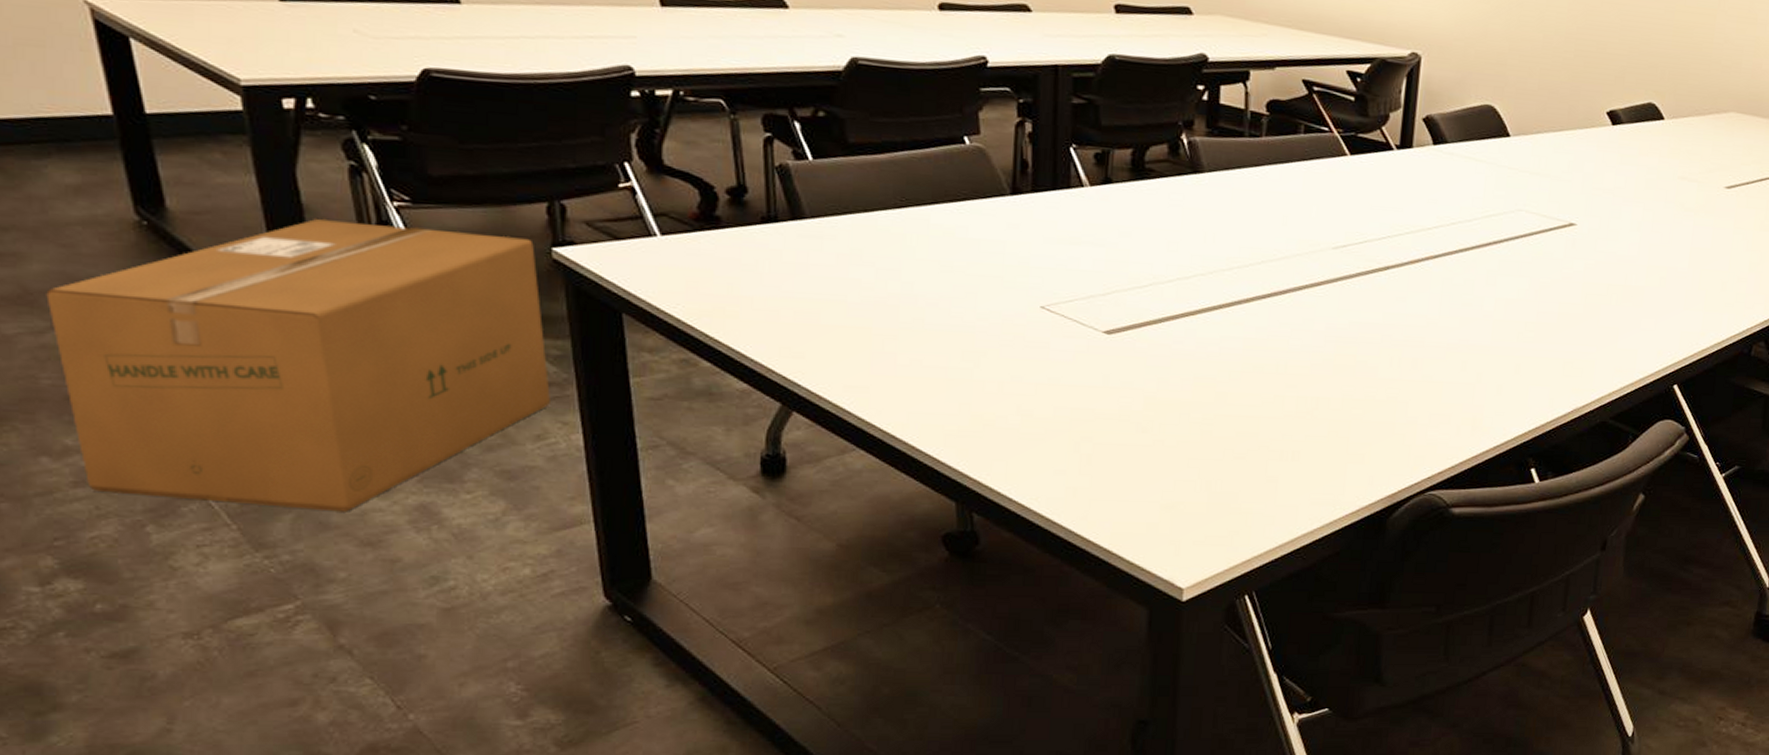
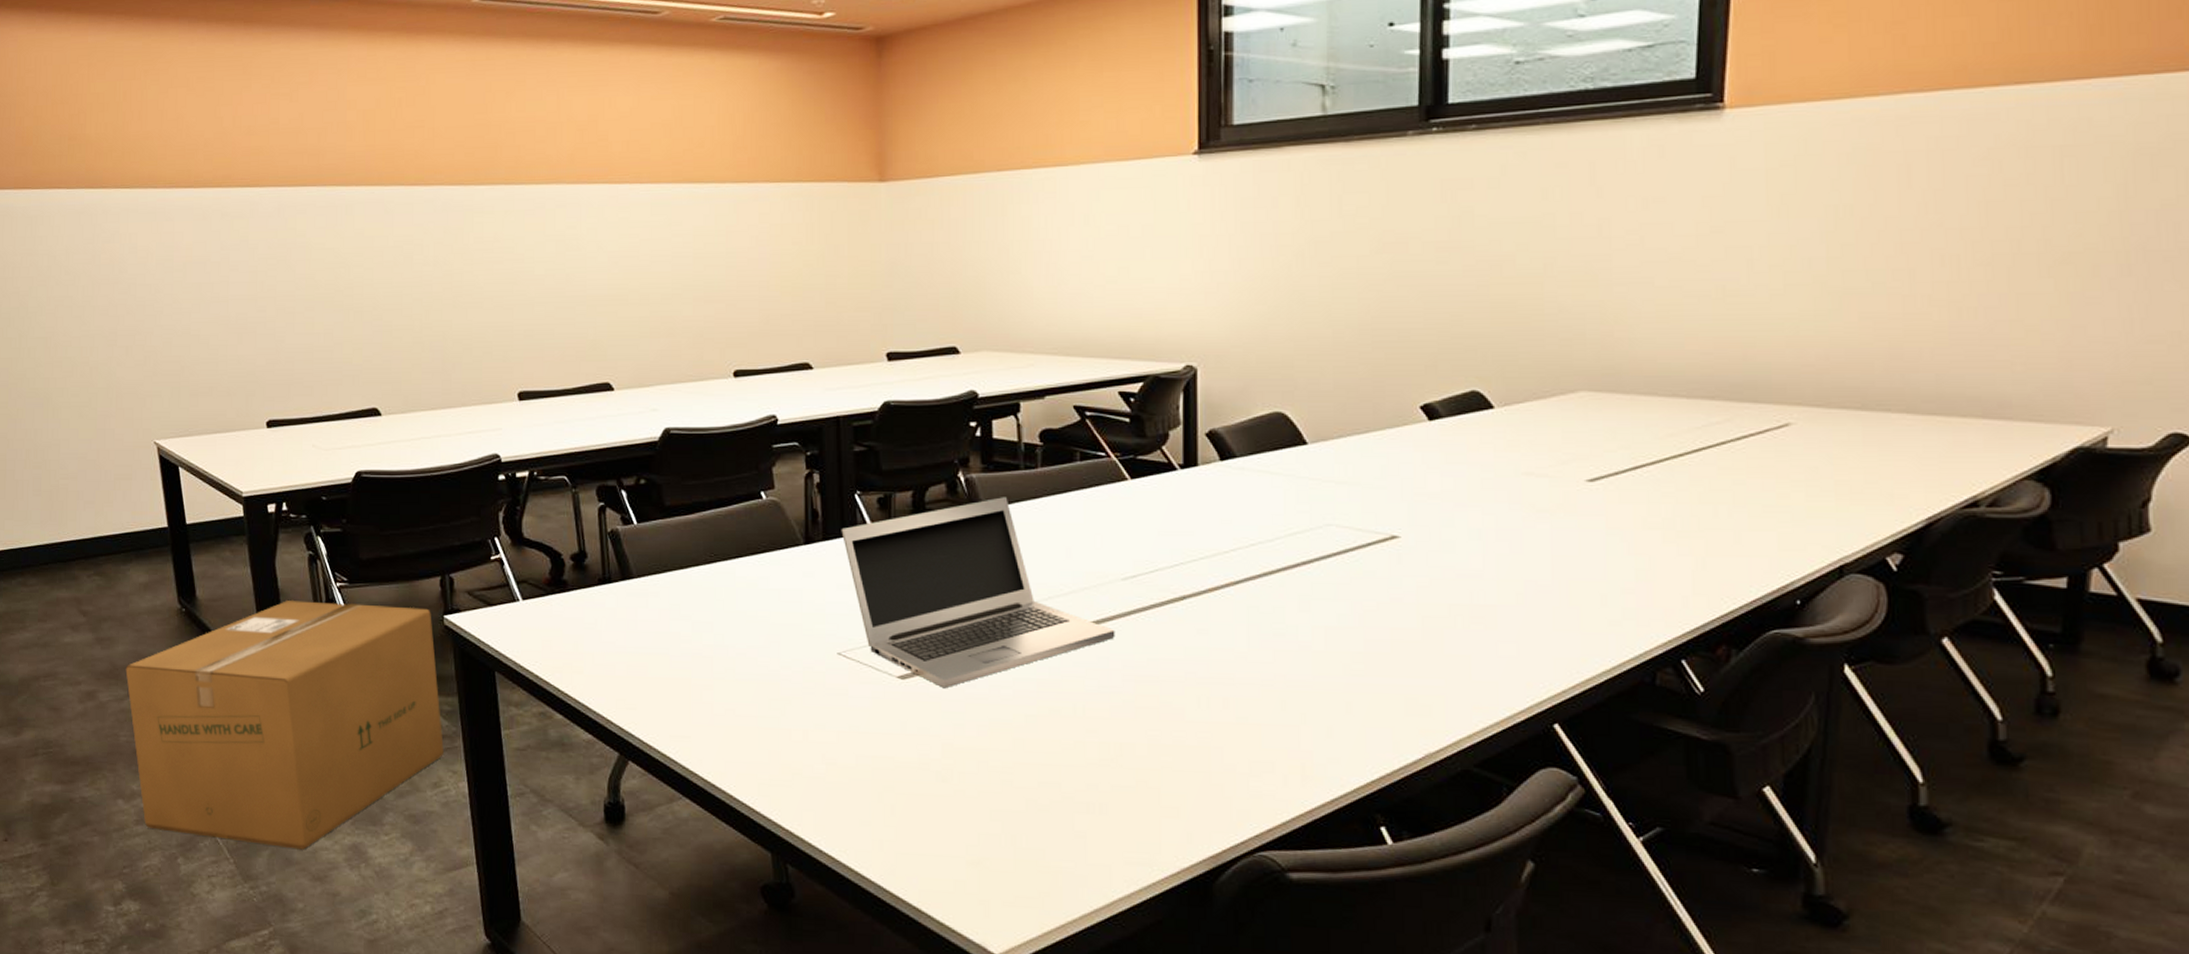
laptop: none [1052,162,1322,345] -> present [841,497,1115,689]

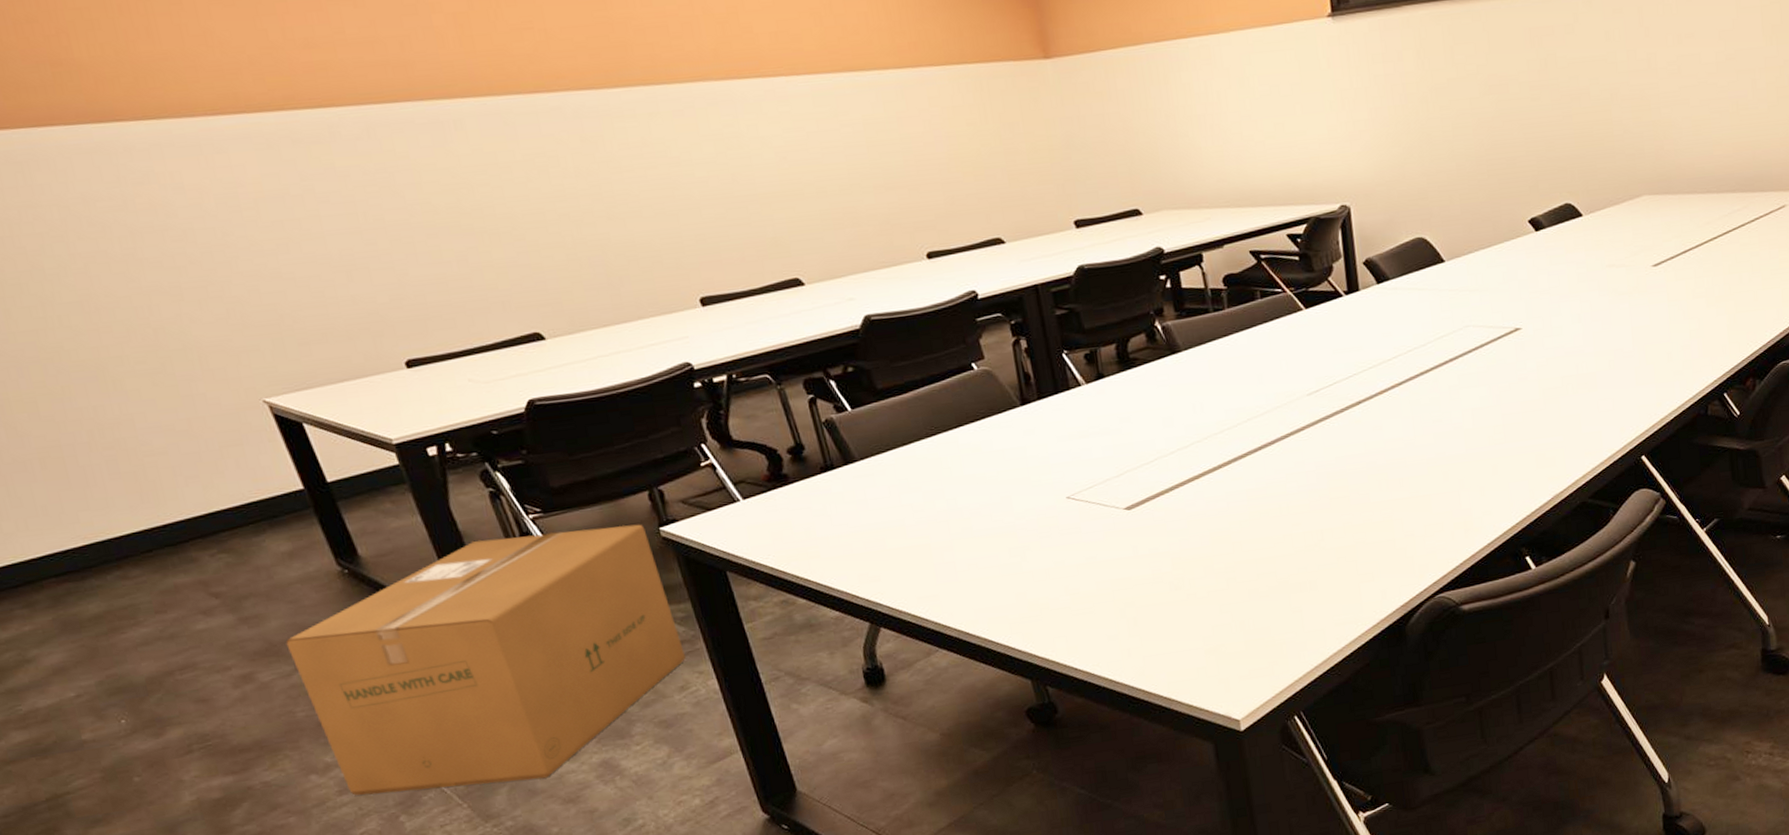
laptop: present [841,497,1115,689] -> none [1054,338,1307,512]

